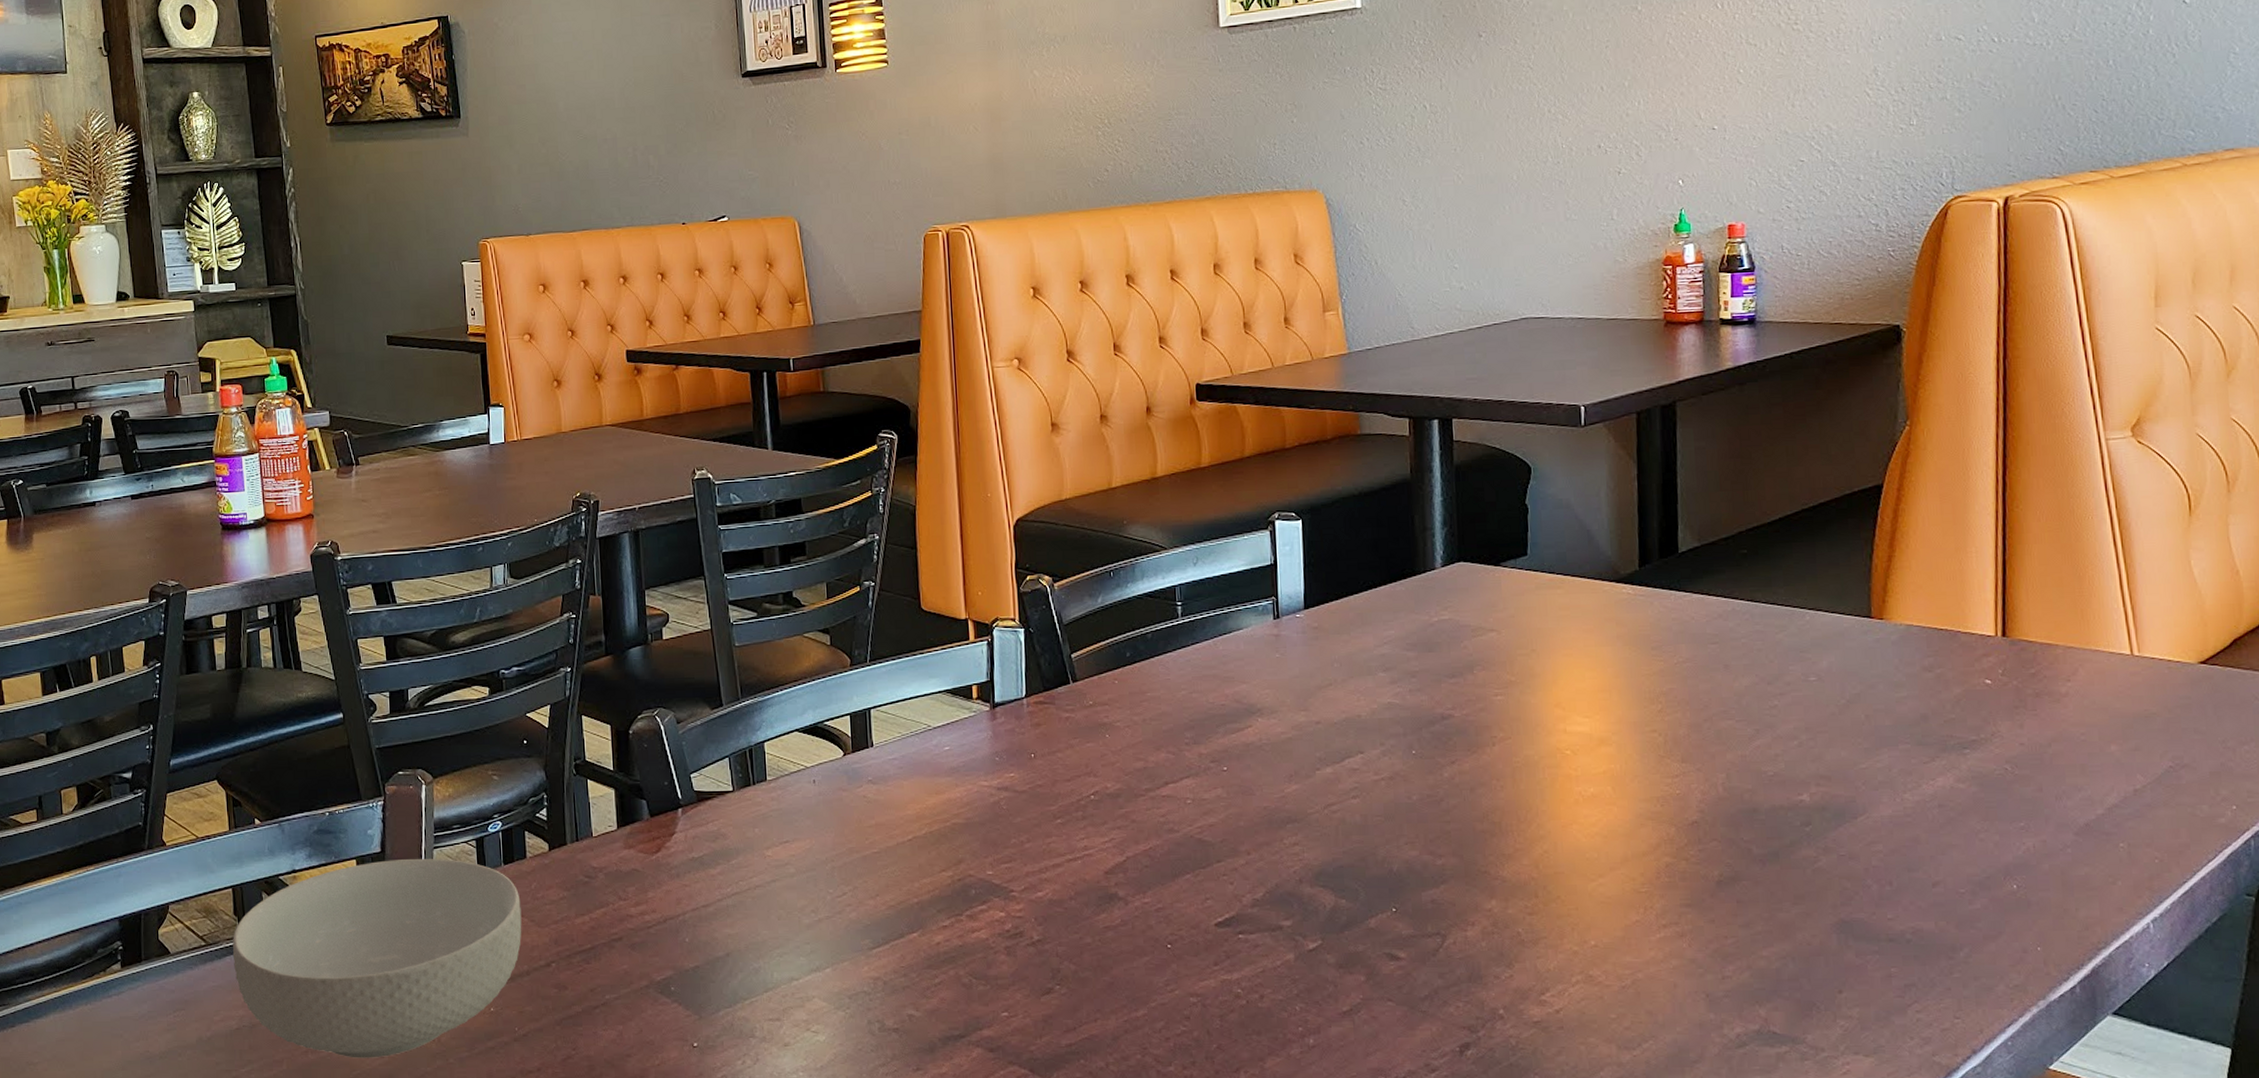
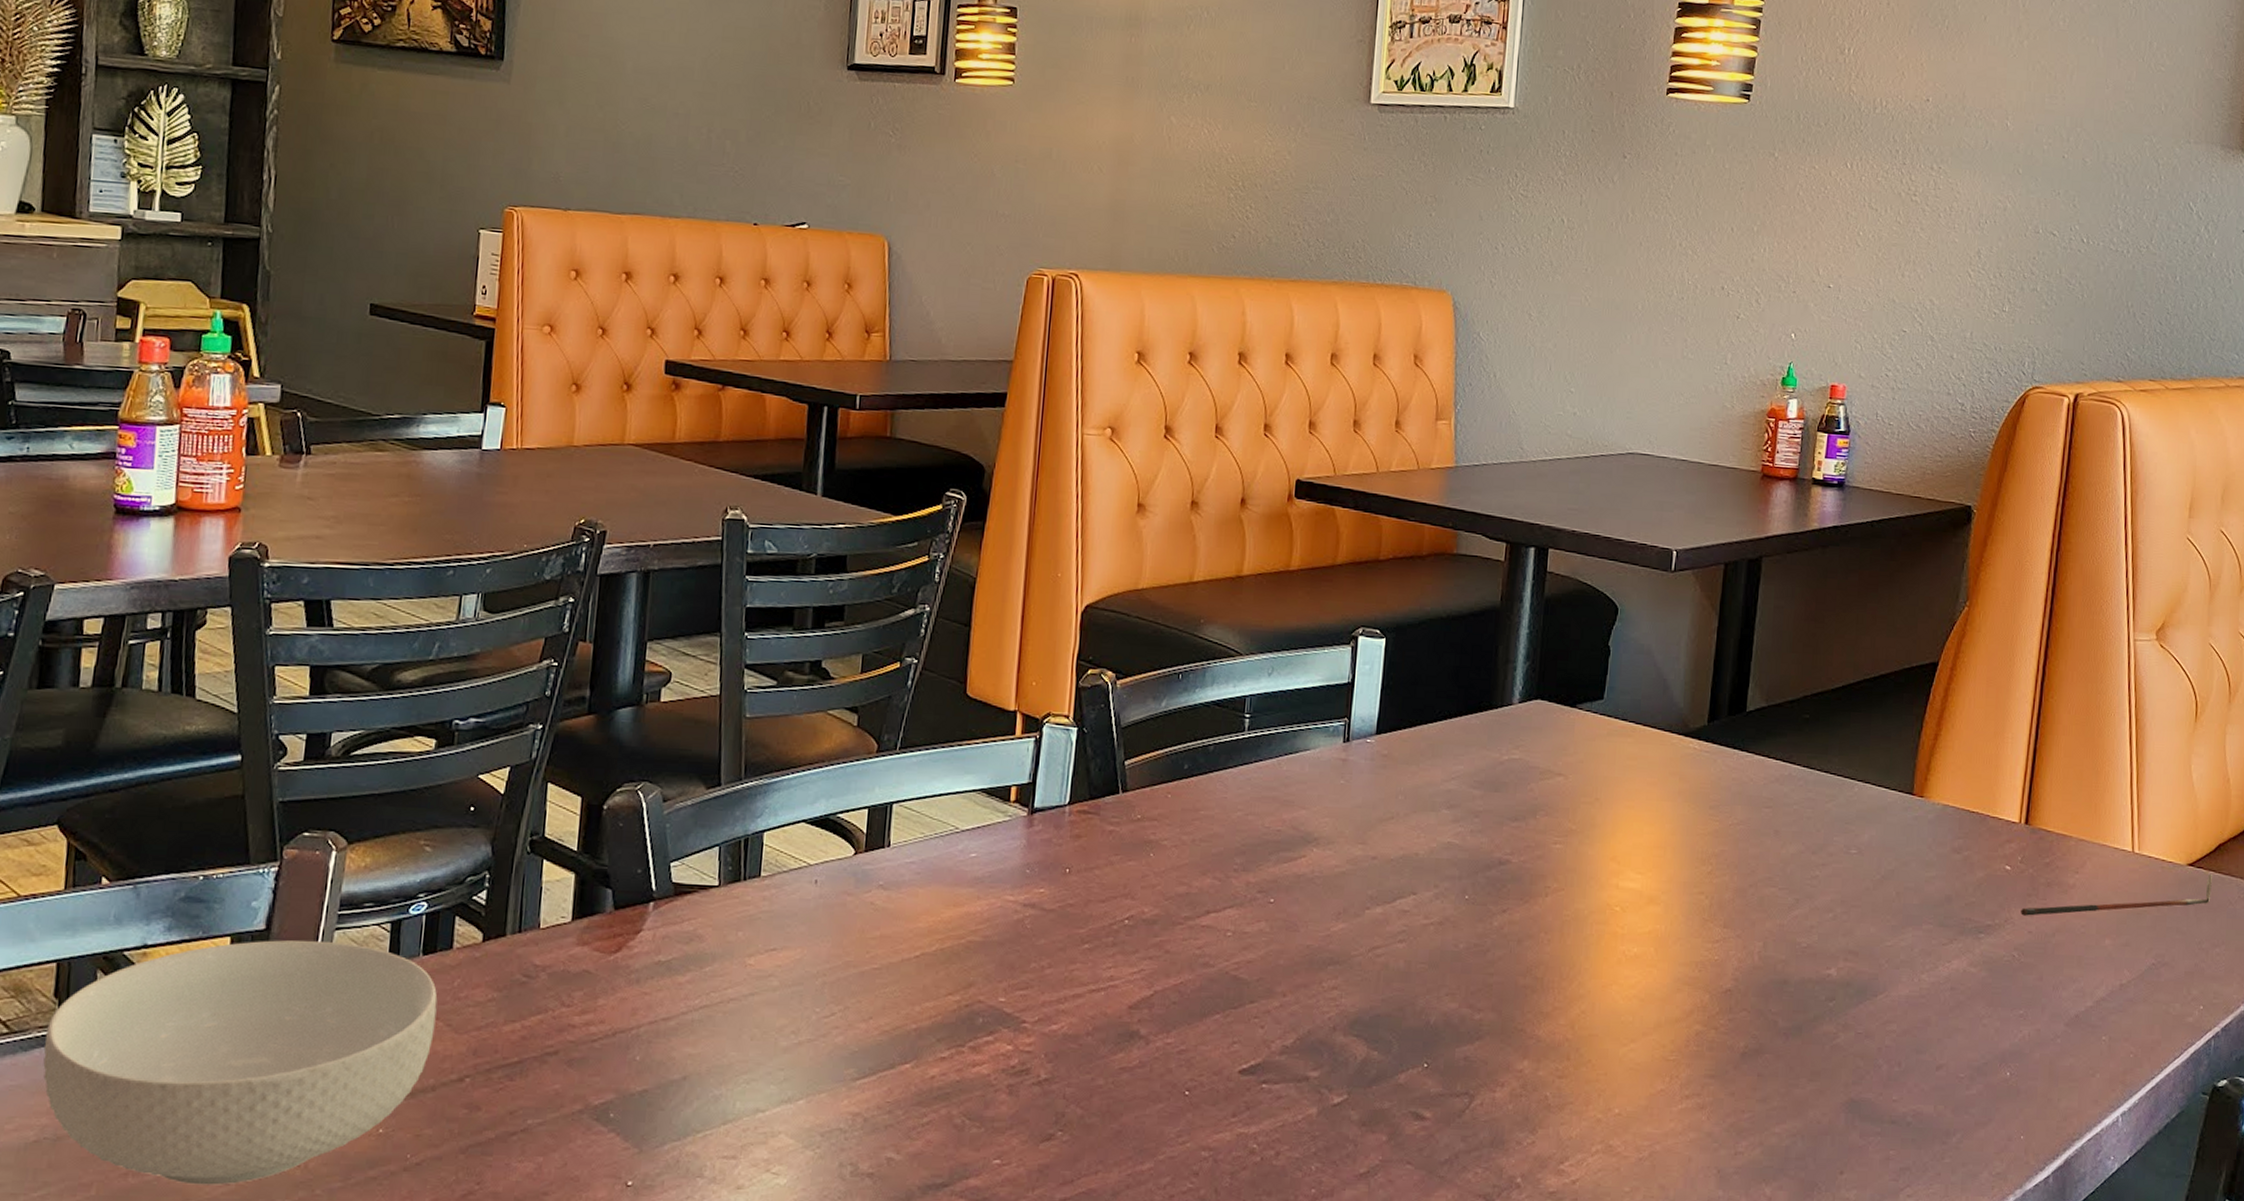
stirrer: none [2008,669,2232,728] -> present [2021,873,2213,916]

